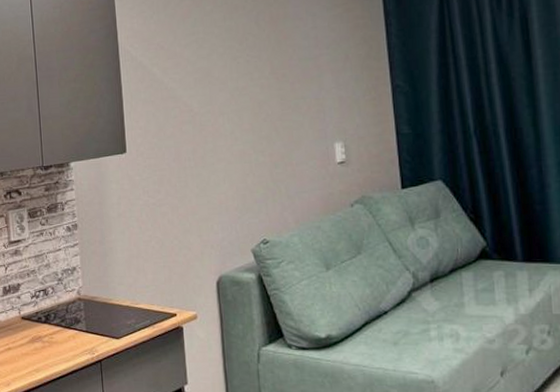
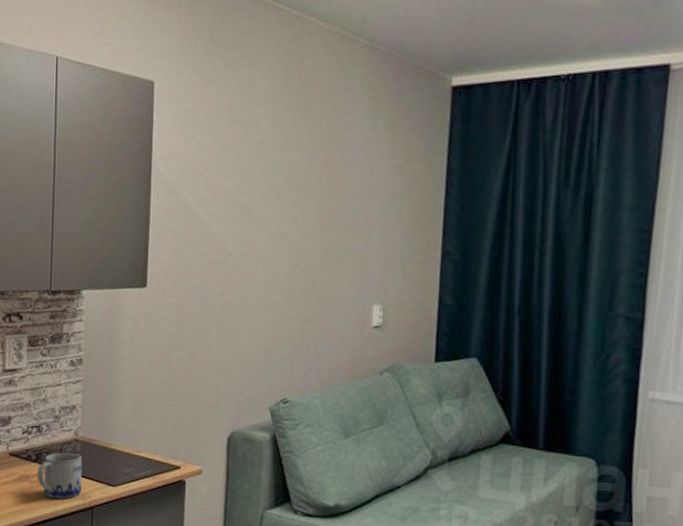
mug: none [48,312,89,355] -> present [37,452,83,499]

